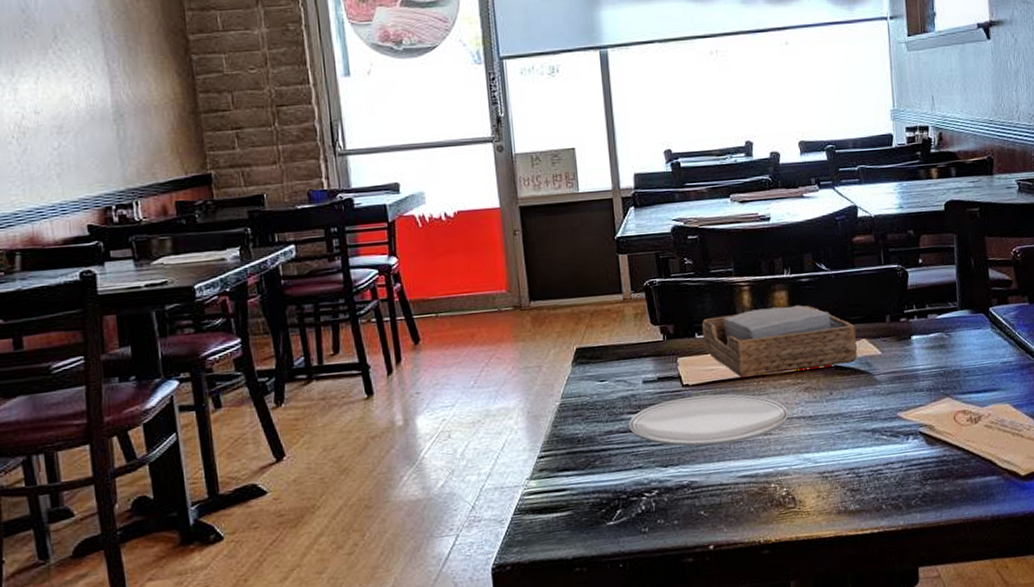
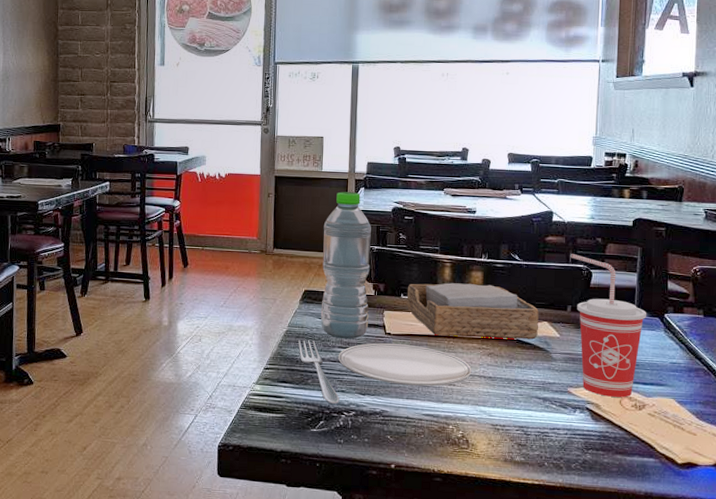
fork: none [577,410,638,486] -> present [298,340,340,404]
water bottle: none [589,214,661,403] -> present [320,191,372,339]
beverage cup: none [882,252,971,415] -> present [570,253,647,397]

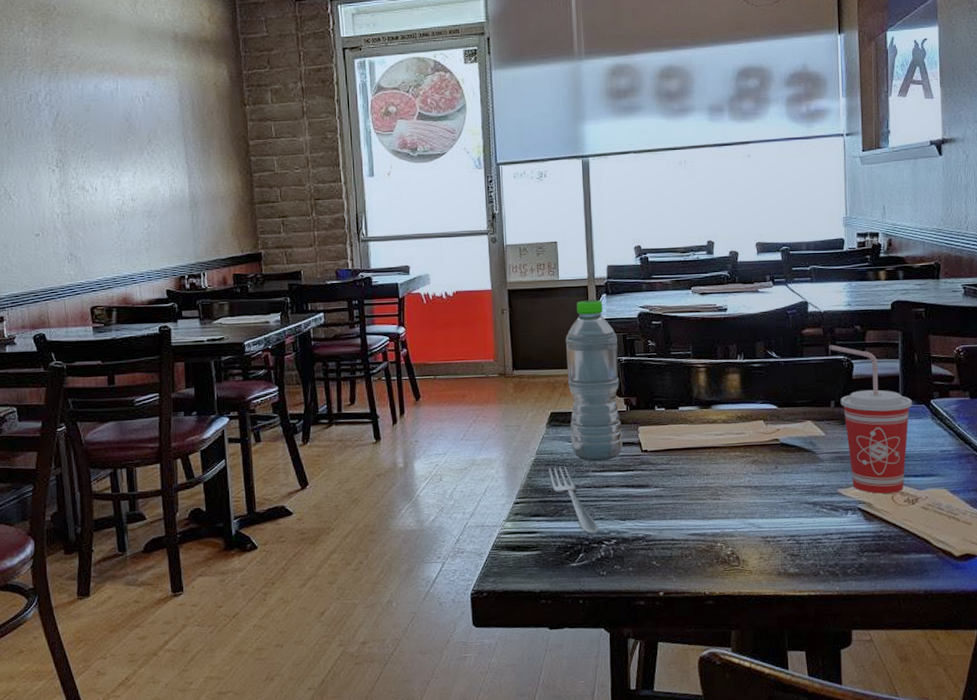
plate: present [338,343,472,387] -> none [593,460,736,505]
napkin holder: present [406,283,539,340] -> none [661,387,803,448]

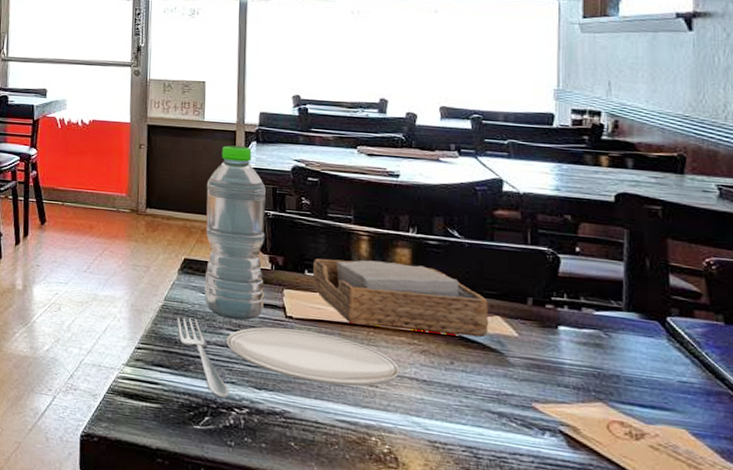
plate: none [593,460,736,505] -> present [226,327,400,387]
napkin holder: none [661,387,803,448] -> present [312,258,489,337]
beverage cup: present [829,344,913,494] -> none [528,232,641,422]

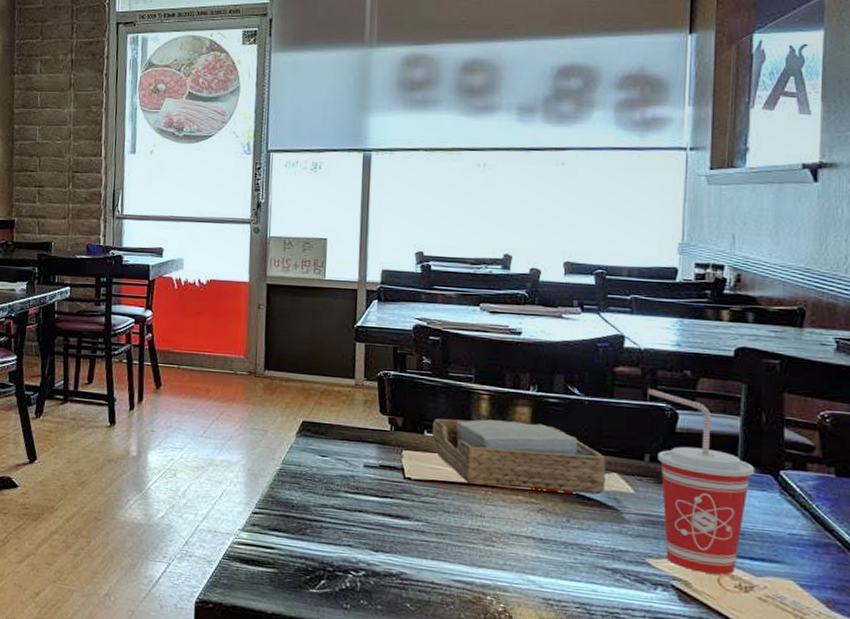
fork: present [177,317,229,398] -> none [294,480,346,561]
water bottle: present [204,145,267,321] -> none [322,304,388,483]
plate: present [226,327,400,387] -> none [344,488,517,546]
beverage cup: none [528,232,641,422] -> present [648,388,755,575]

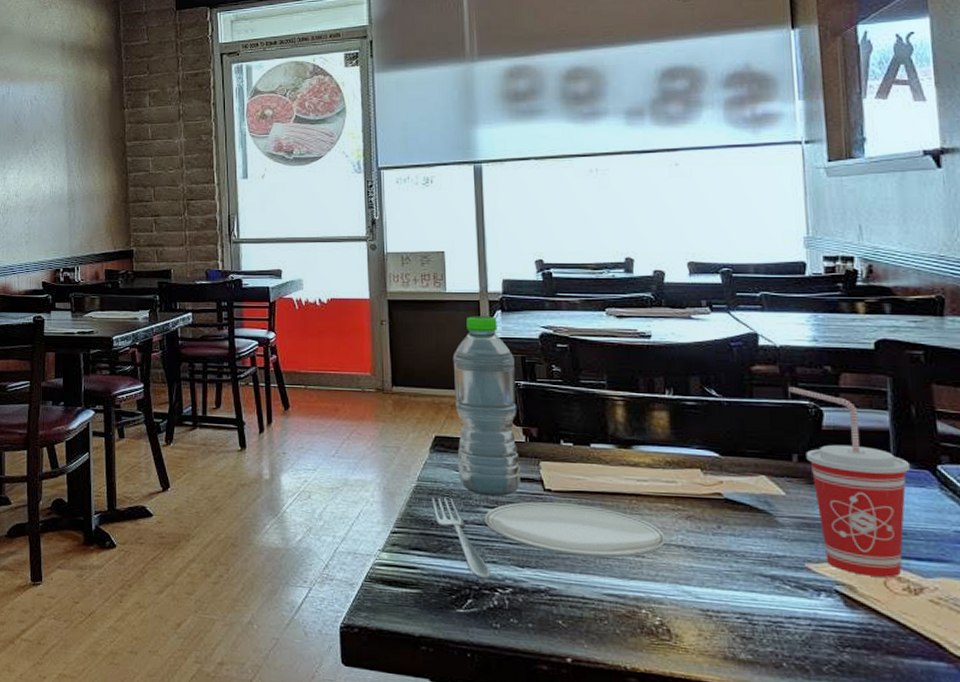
fork: none [294,480,346,561] -> present [432,497,491,578]
water bottle: none [322,304,388,483] -> present [452,316,521,497]
plate: none [344,488,517,546] -> present [484,501,666,558]
napkin holder: present [431,419,606,495] -> none [568,426,755,499]

